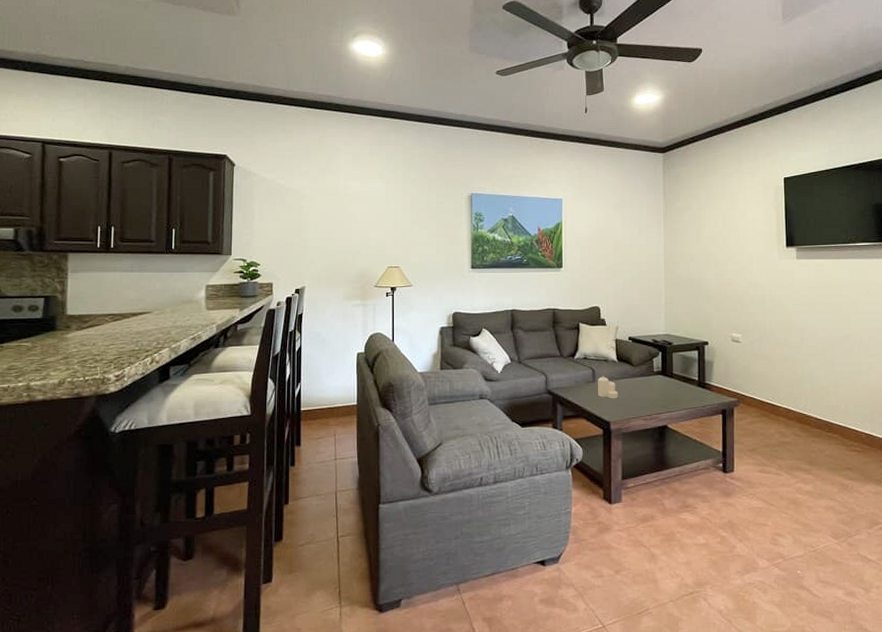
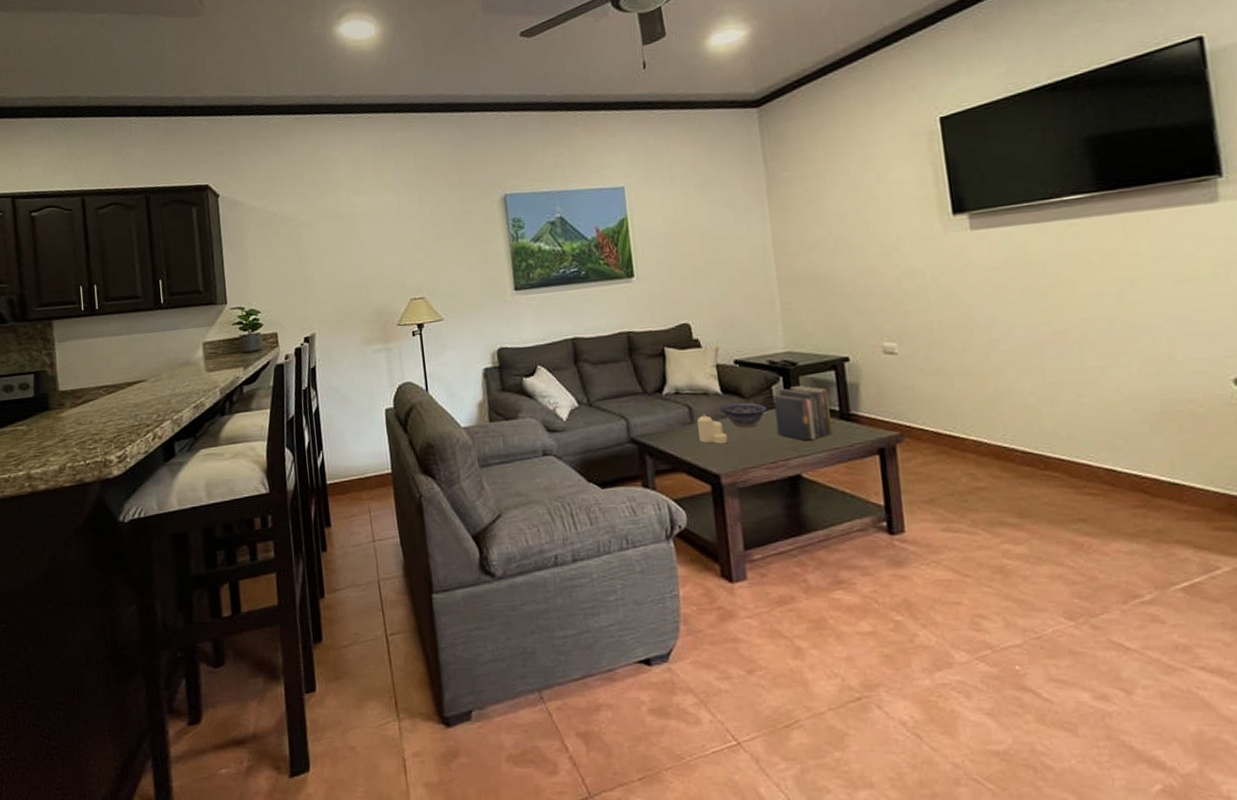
decorative bowl: none [615,369,649,388] -> present [720,402,768,428]
books: none [653,360,692,401] -> present [772,386,832,441]

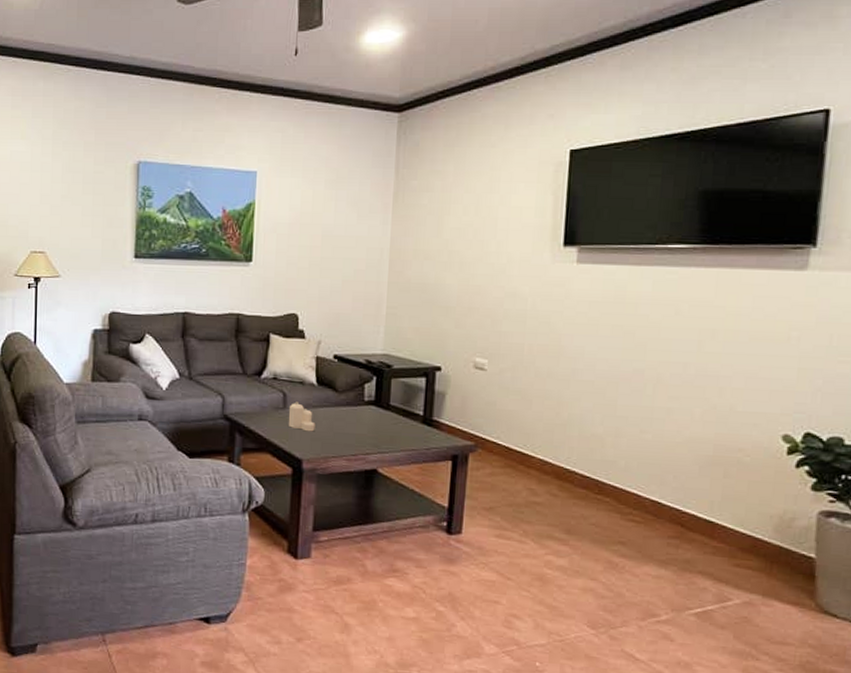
decorative bowl: present [720,402,768,428] -> none [313,395,358,420]
books: present [772,386,832,441] -> none [362,387,415,440]

